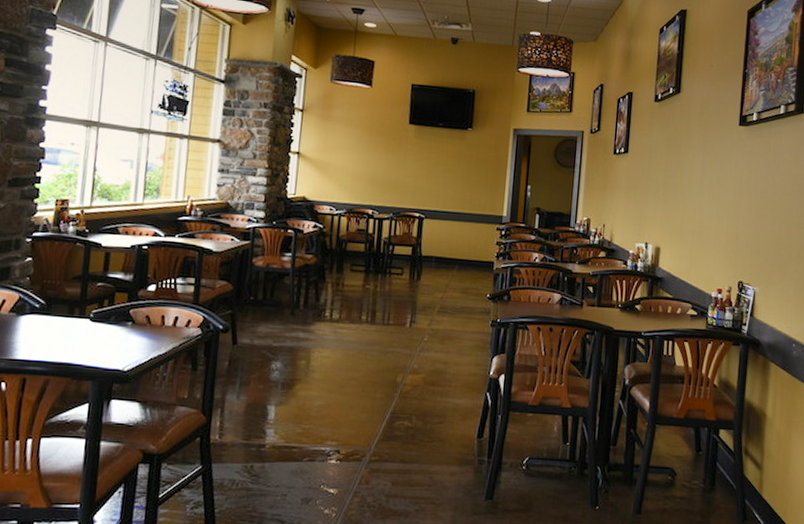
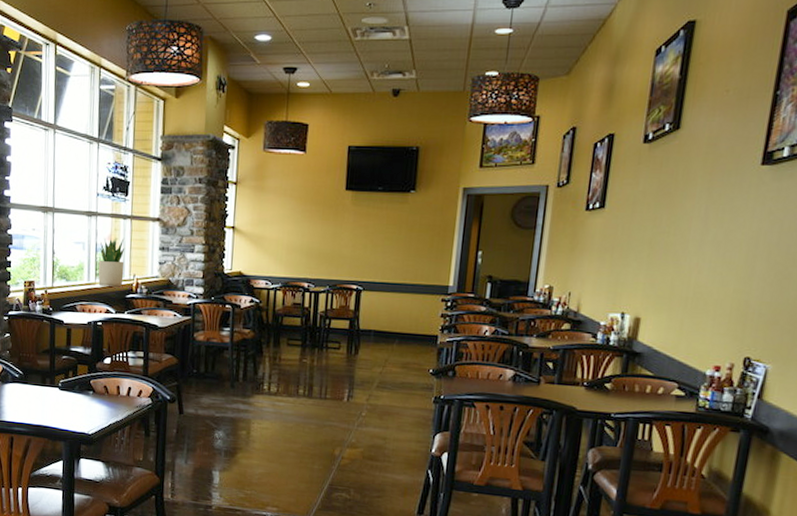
planter: none [146,157,180,209] -> present [98,238,125,287]

